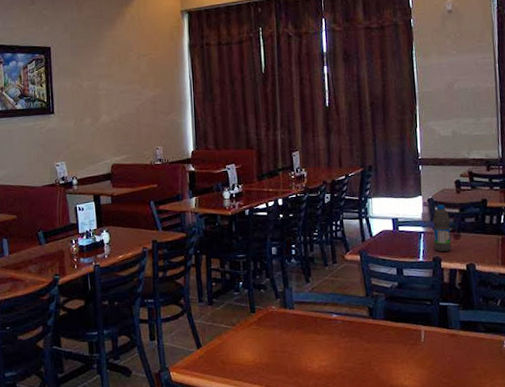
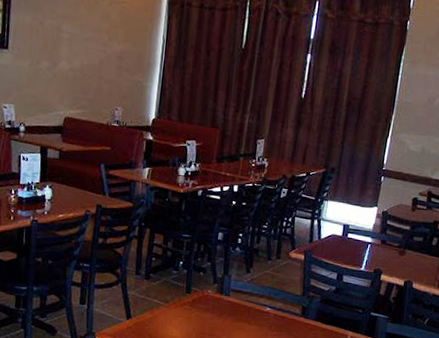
water bottle: present [432,204,452,252] -> none [377,219,400,266]

